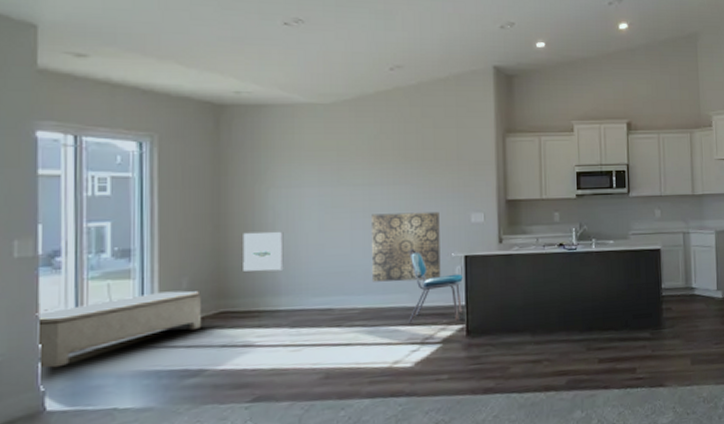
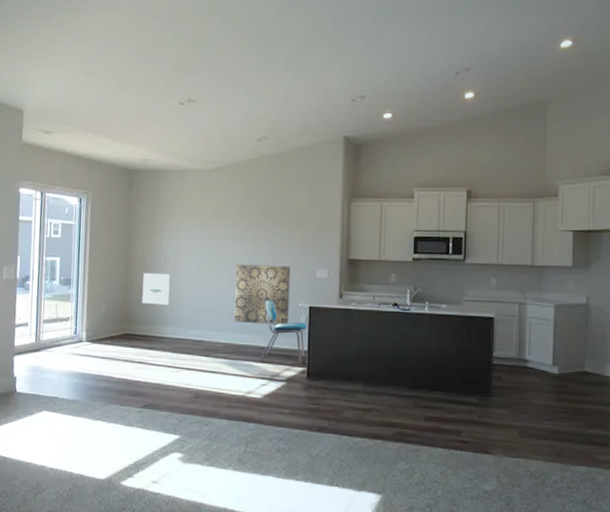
bench: present [36,290,202,368] -> none [13,313,113,362]

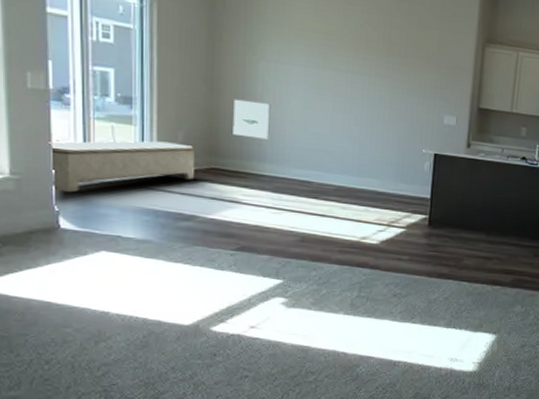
bench: none [13,313,113,362] -> present [49,141,195,193]
wall art: present [233,264,290,325] -> none [348,101,415,171]
dining chair: present [259,296,307,364] -> none [377,139,431,211]

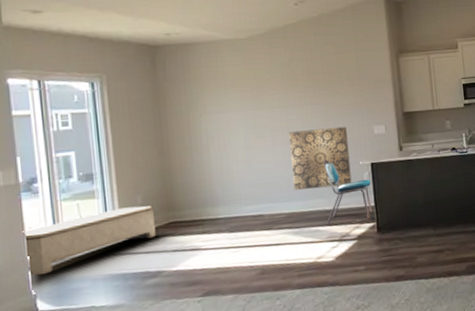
wall art: present [233,99,271,140] -> none [183,152,219,187]
wall art: none [348,101,415,171] -> present [289,126,352,190]
dining chair: none [377,139,431,211] -> present [323,160,372,225]

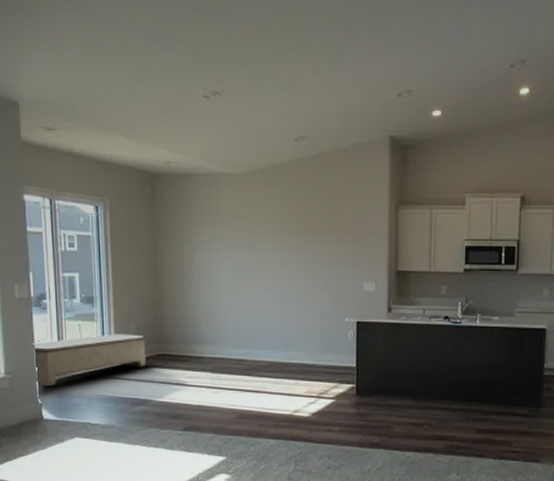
wall art: present [289,126,352,190] -> none [276,278,335,341]
dining chair: present [323,160,372,225] -> none [306,312,354,380]

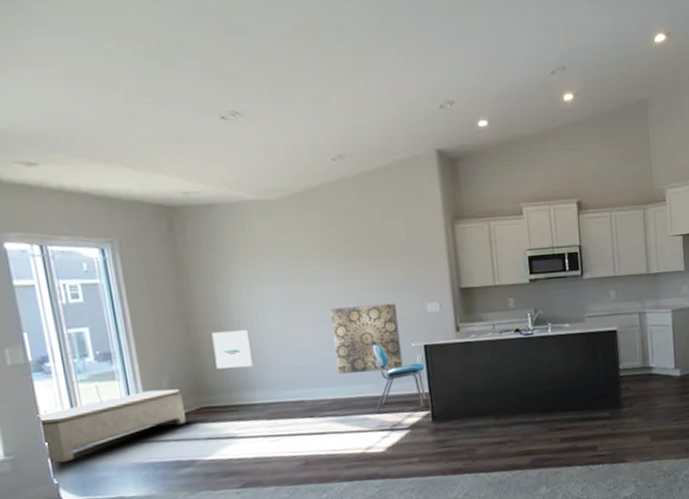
wall art: none [175,288,207,323] -> present [212,330,254,369]
wall art: none [276,278,335,341] -> present [331,303,403,374]
dining chair: none [306,312,354,380] -> present [370,340,426,413]

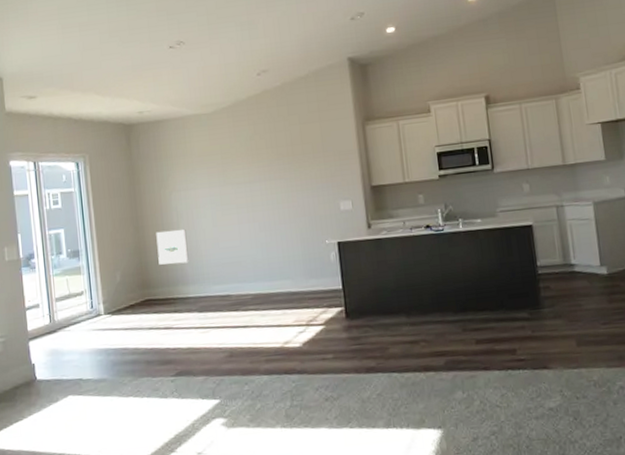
bench: present [37,389,187,463] -> none [23,283,134,346]
wall art: present [331,303,403,374] -> none [254,202,318,270]
dining chair: present [370,340,426,413] -> none [288,238,340,309]

